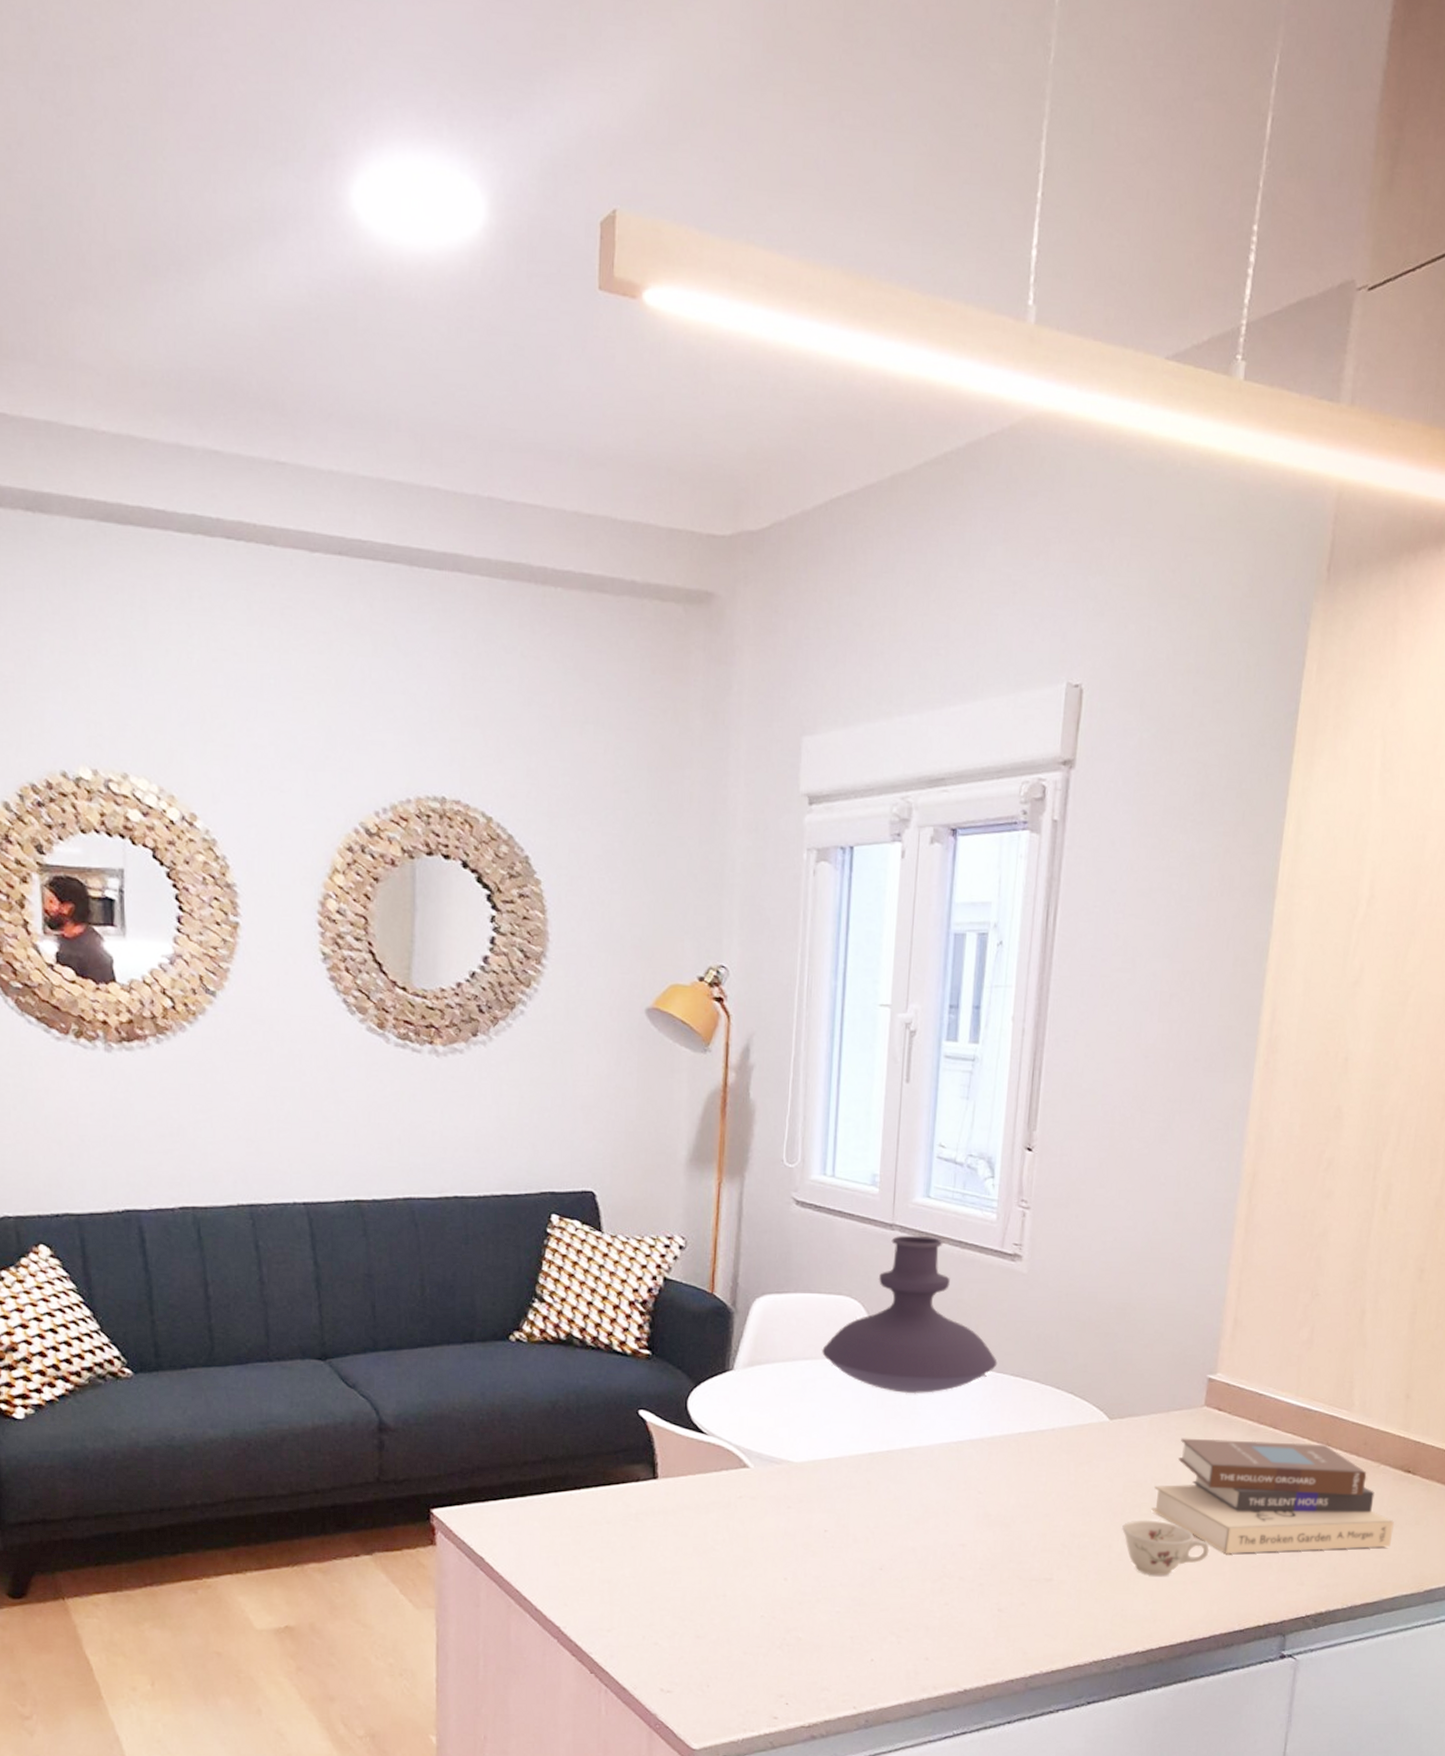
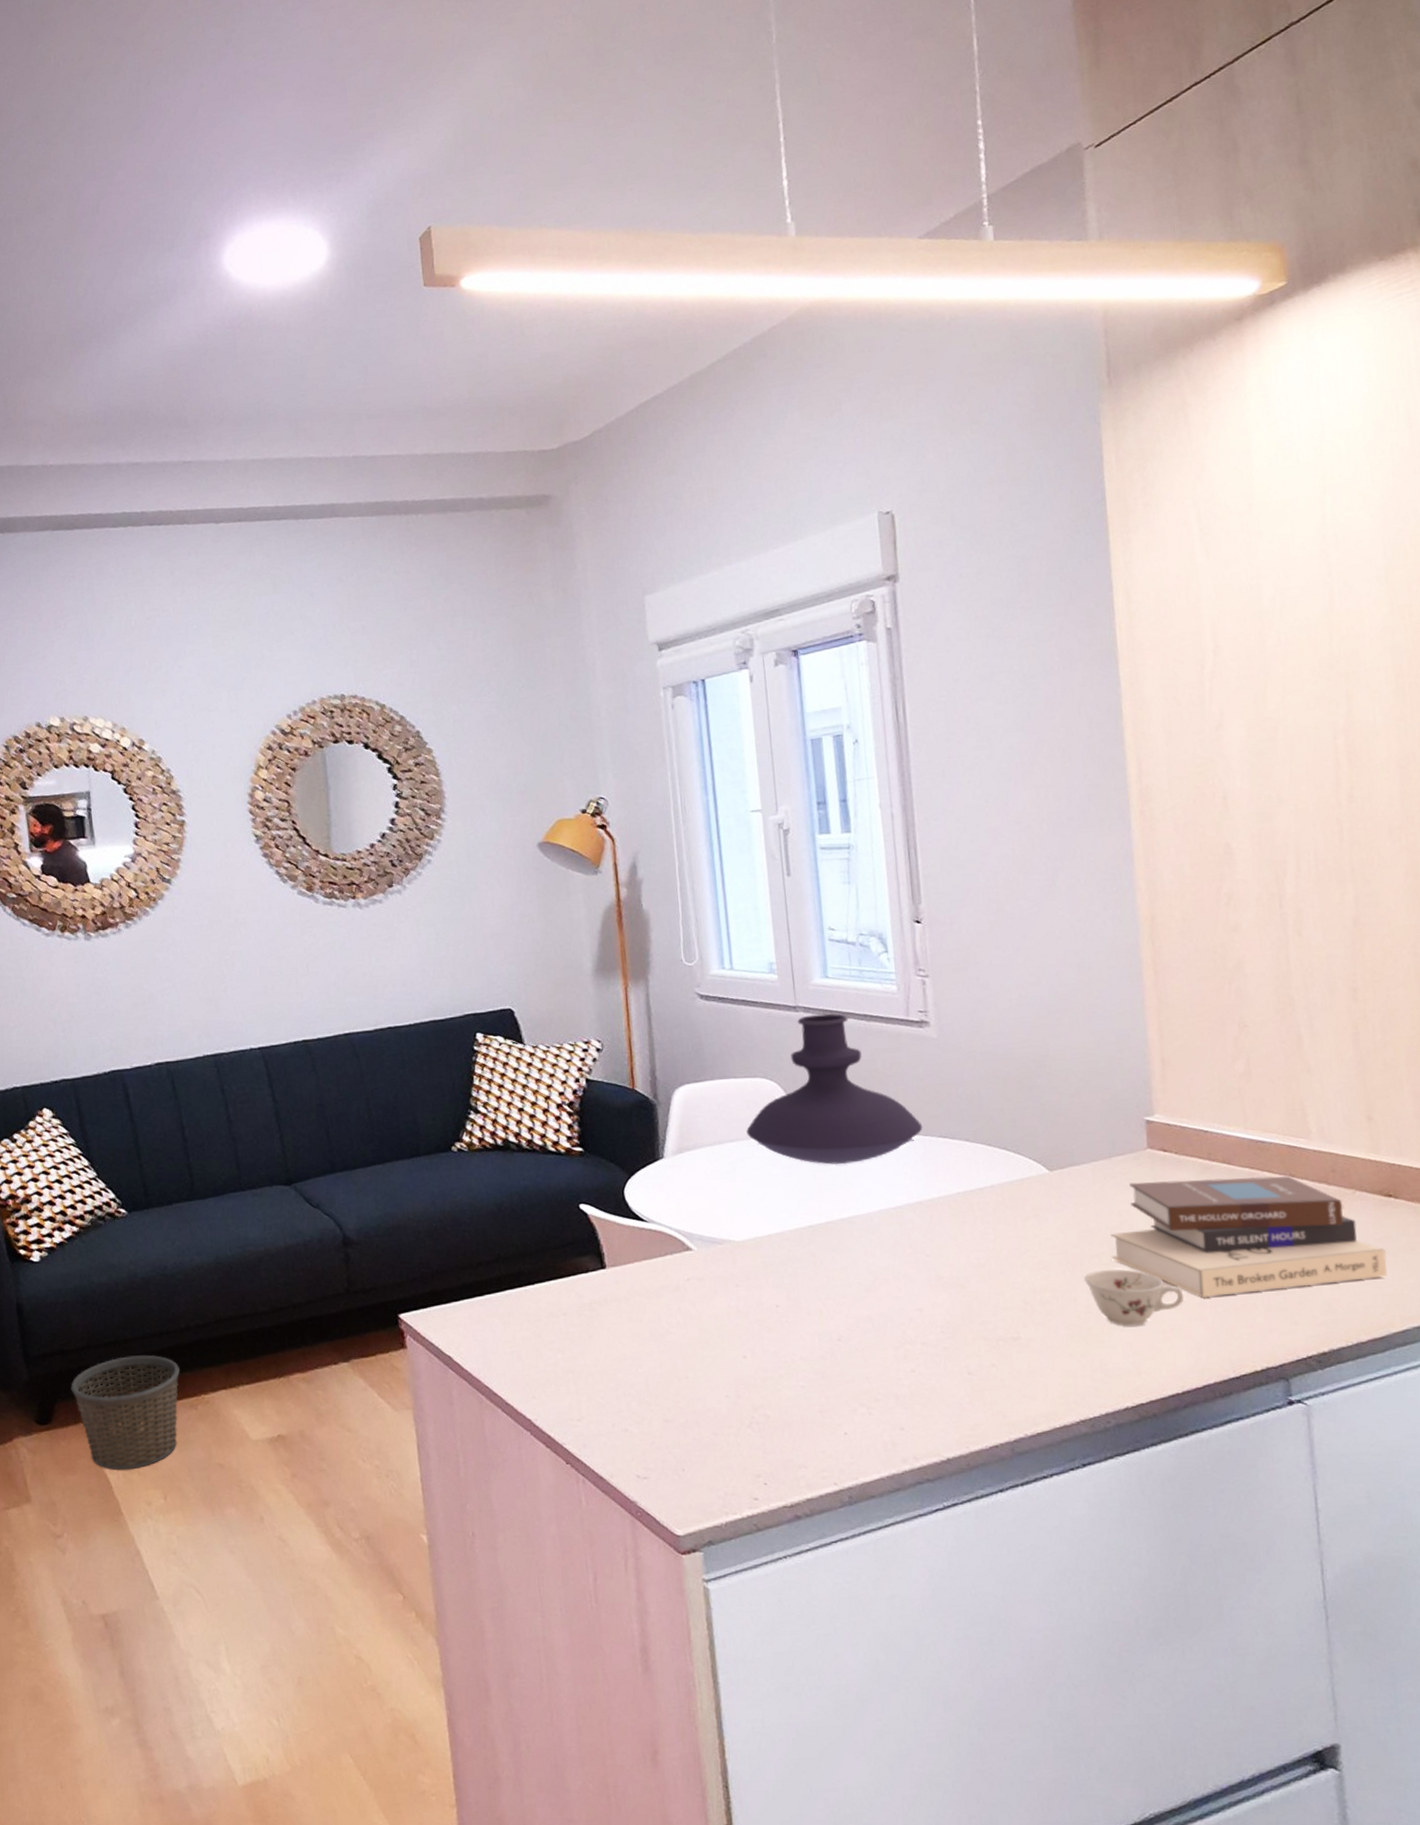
basket: none [52,1531,181,1651] -> present [70,1355,180,1470]

